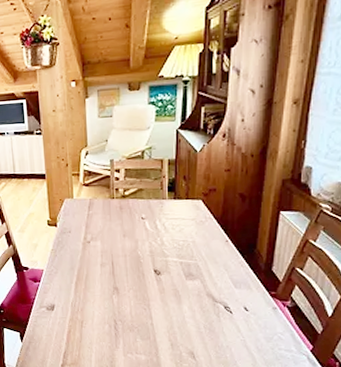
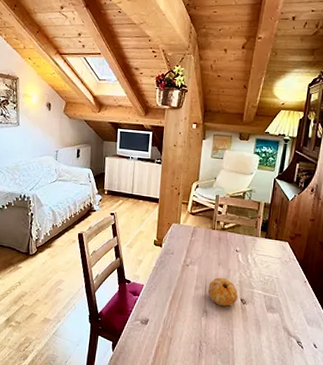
fruit: none [115,250,151,281] -> present [208,277,238,307]

